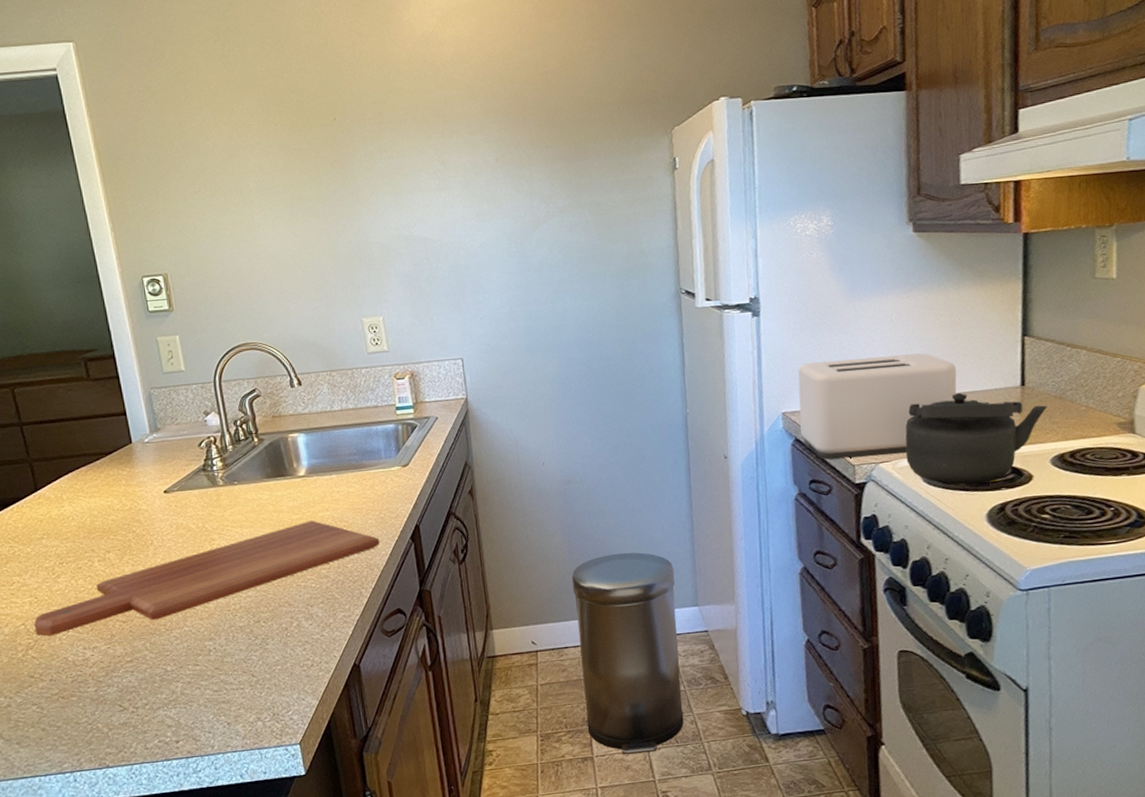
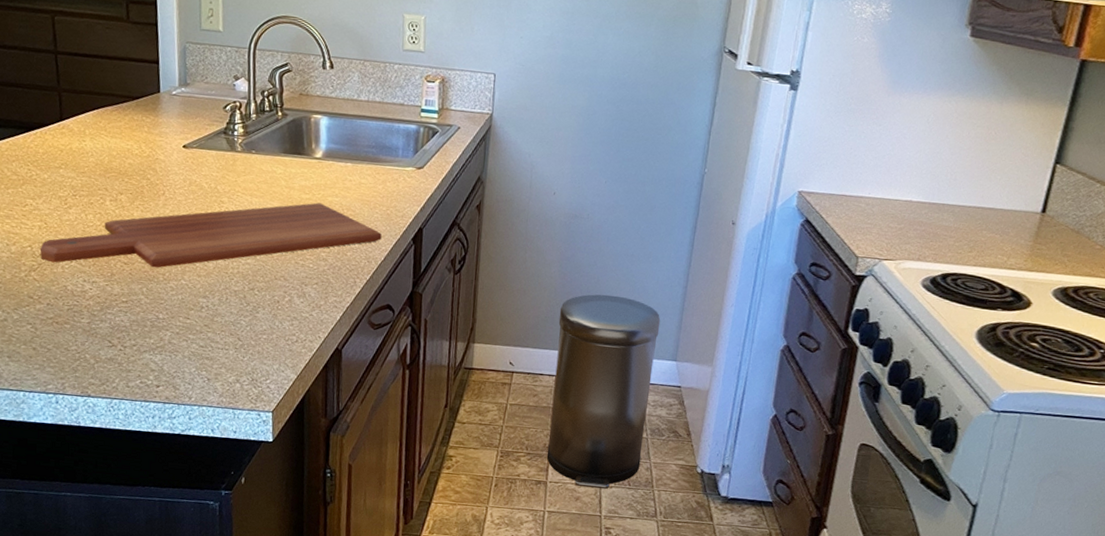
toaster: present [798,353,957,461] -> none [811,147,981,256]
kettle: present [905,392,1048,485] -> none [910,206,1063,301]

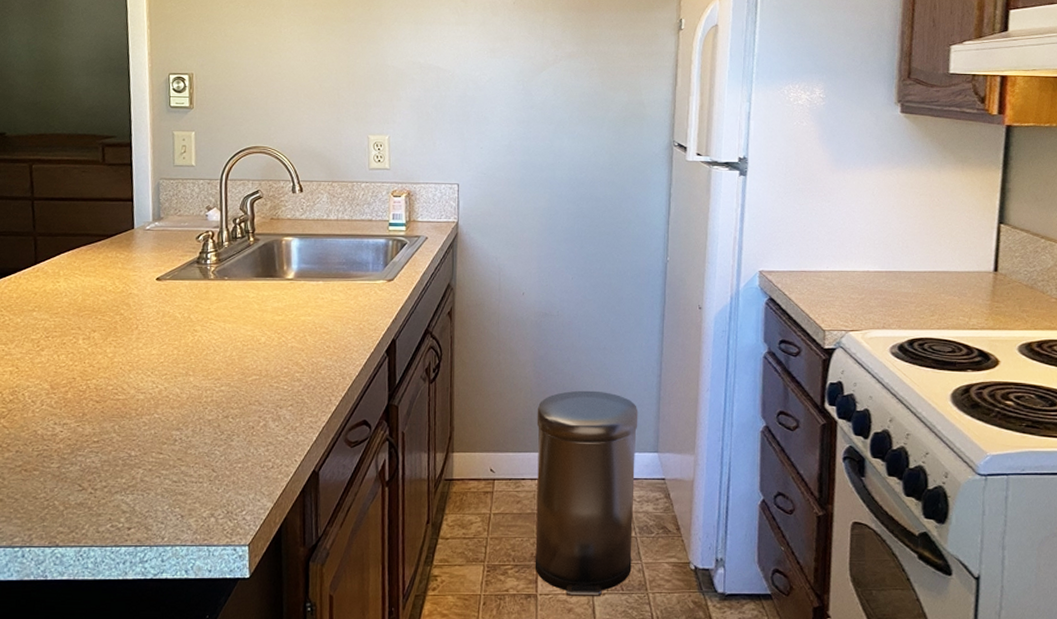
cutting board: present [40,202,382,268] -> none [10,323,355,408]

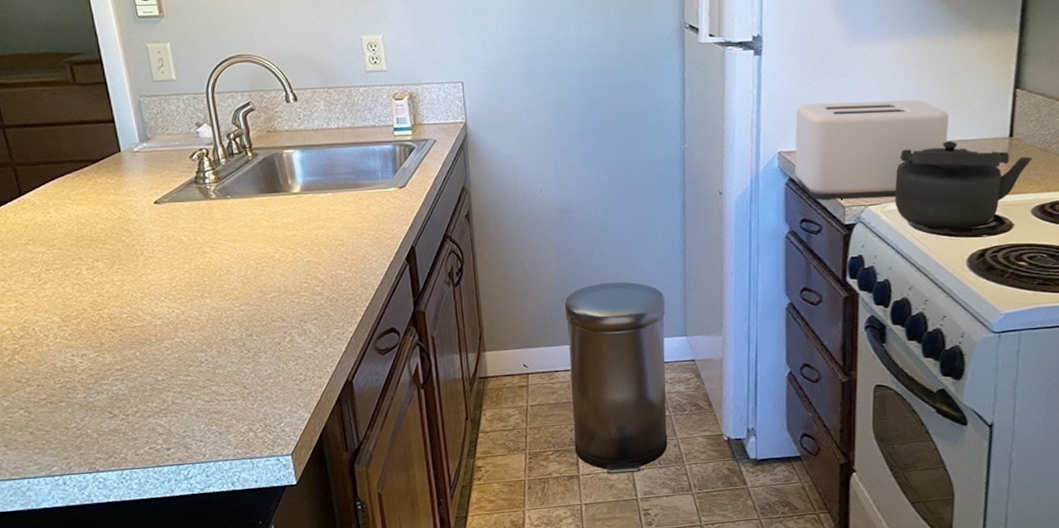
toaster: none [775,226,932,325] -> present [794,100,949,201]
kettle: none [876,271,1019,362] -> present [895,140,1033,230]

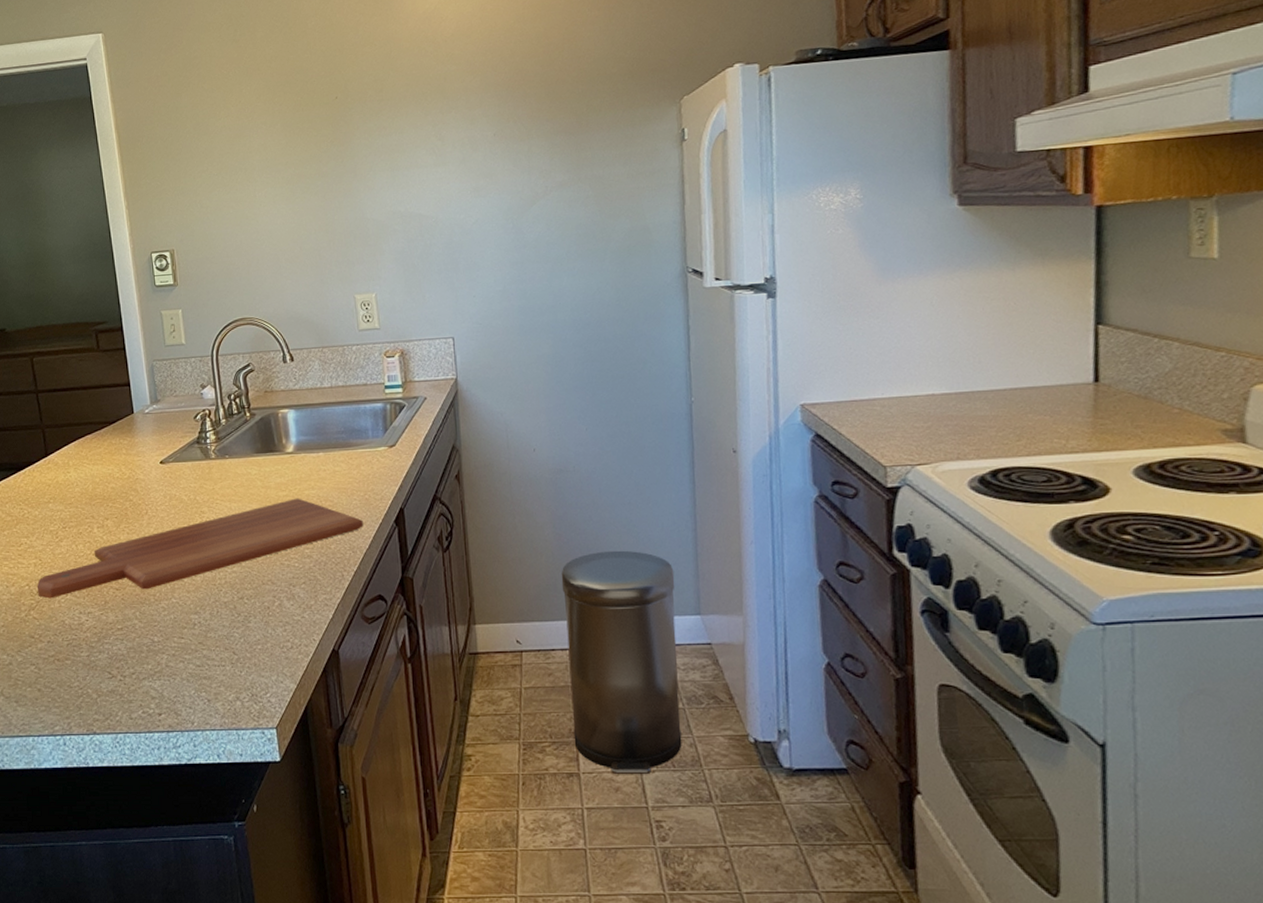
cutting board: none [20,237,375,343] -> present [36,498,363,599]
toaster: present [794,100,949,201] -> none [819,342,1012,460]
kettle: present [895,140,1033,230] -> none [947,387,1129,495]

